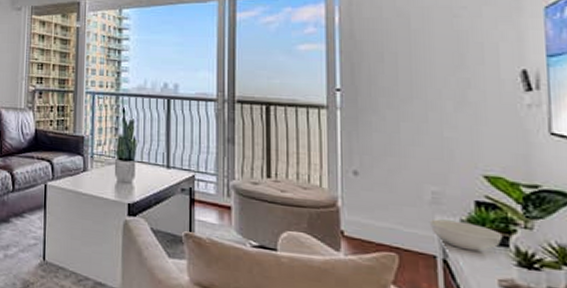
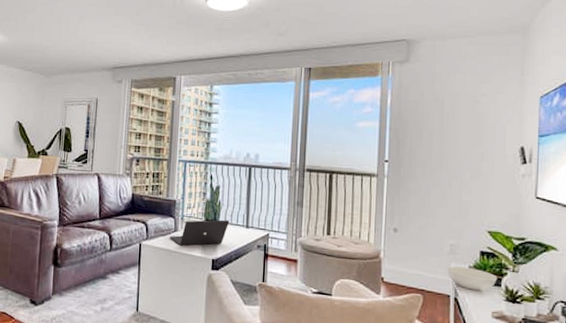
laptop: none [77,158,147,188] -> present [169,220,230,246]

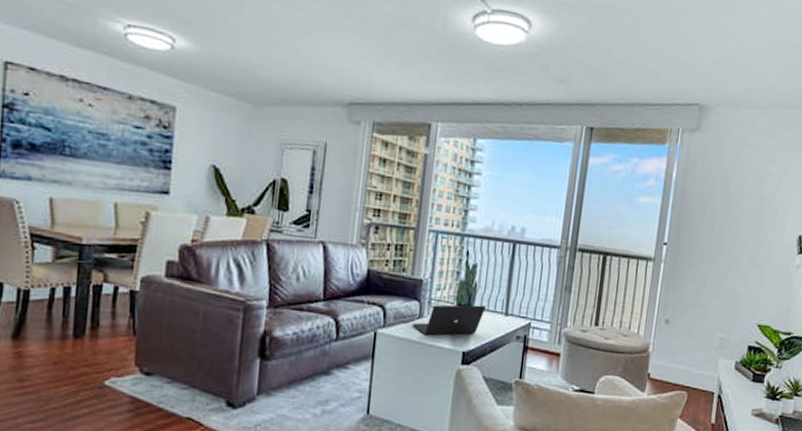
bowl: present [446,266,498,291] -> none [714,361,762,388]

